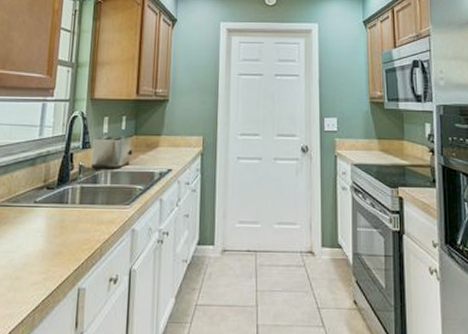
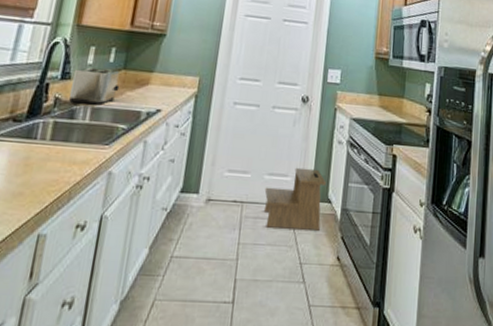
step stool: none [275,215,334,276] -> present [263,167,326,231]

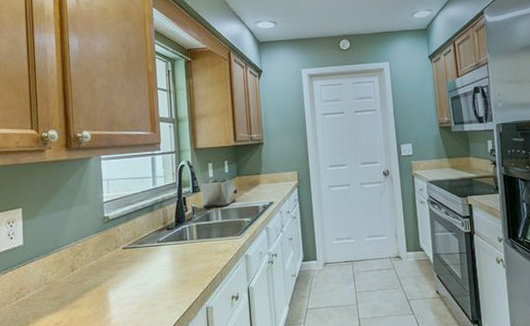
step stool: present [263,167,326,231] -> none [367,226,418,277]

